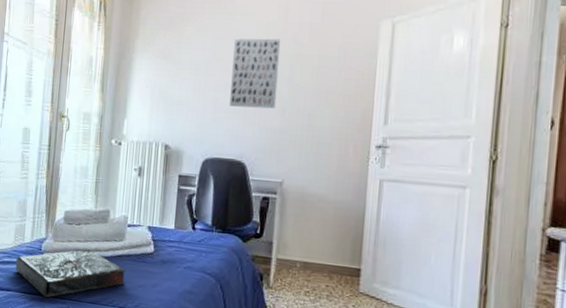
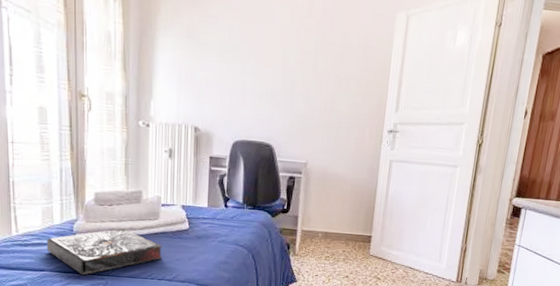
wall art: present [229,38,281,109] -> none [257,21,306,94]

